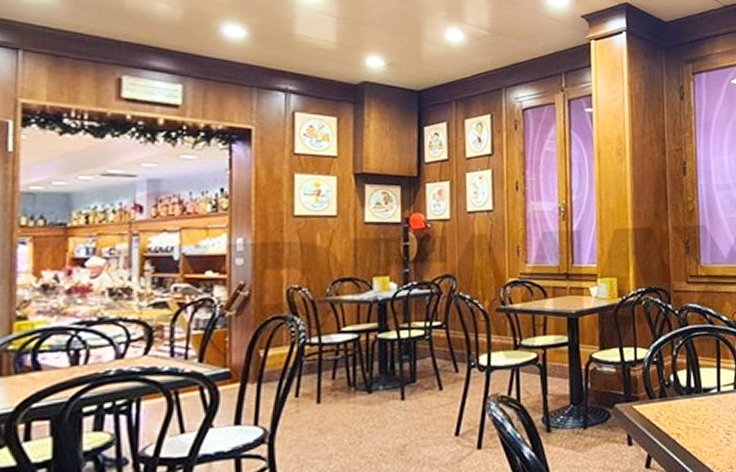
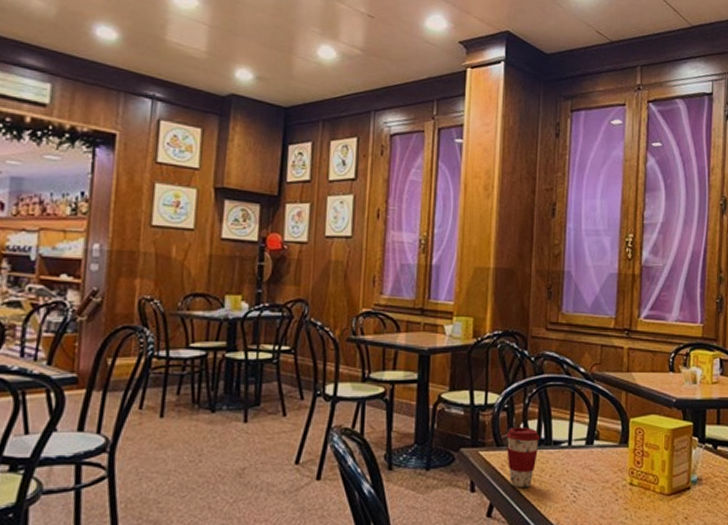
coffee cup: none [657,378,691,437] -> present [506,428,541,488]

